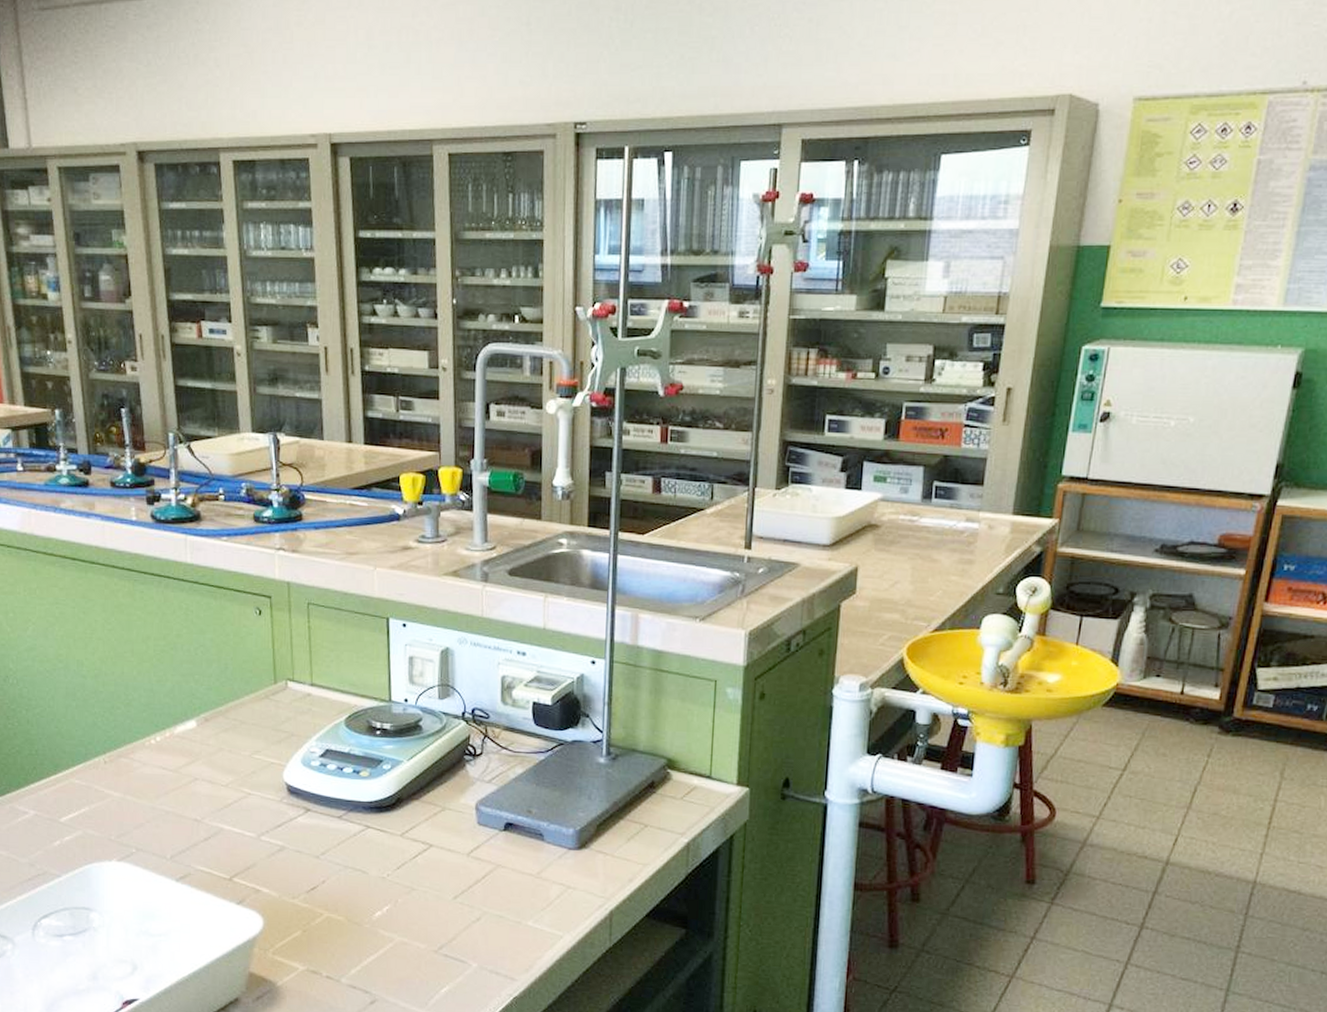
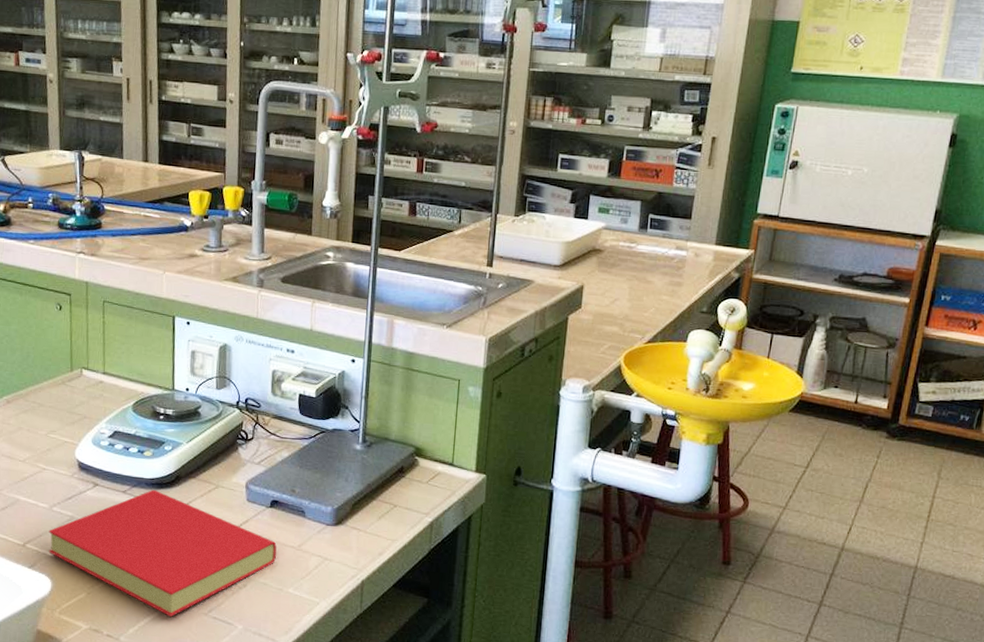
book: none [257,813,513,955] -> present [48,489,277,617]

